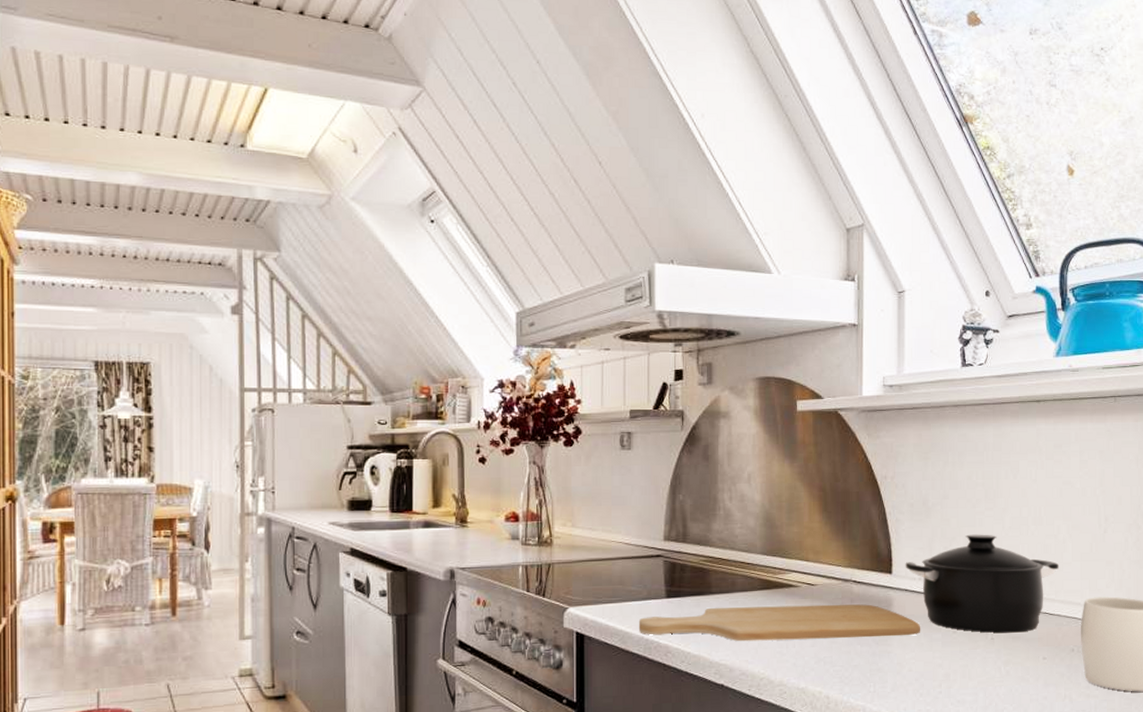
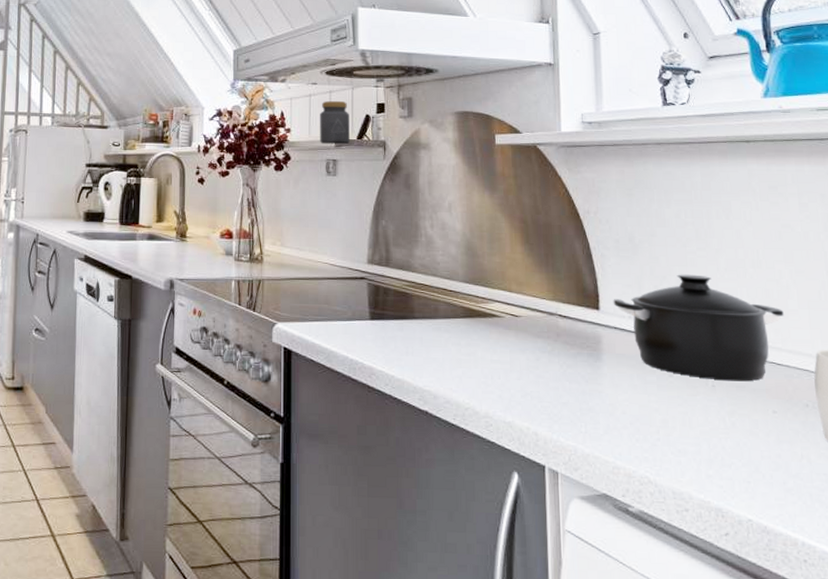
jar: none [613,367,645,416] -> present [320,100,350,145]
chopping board: present [638,604,921,642] -> none [343,333,634,376]

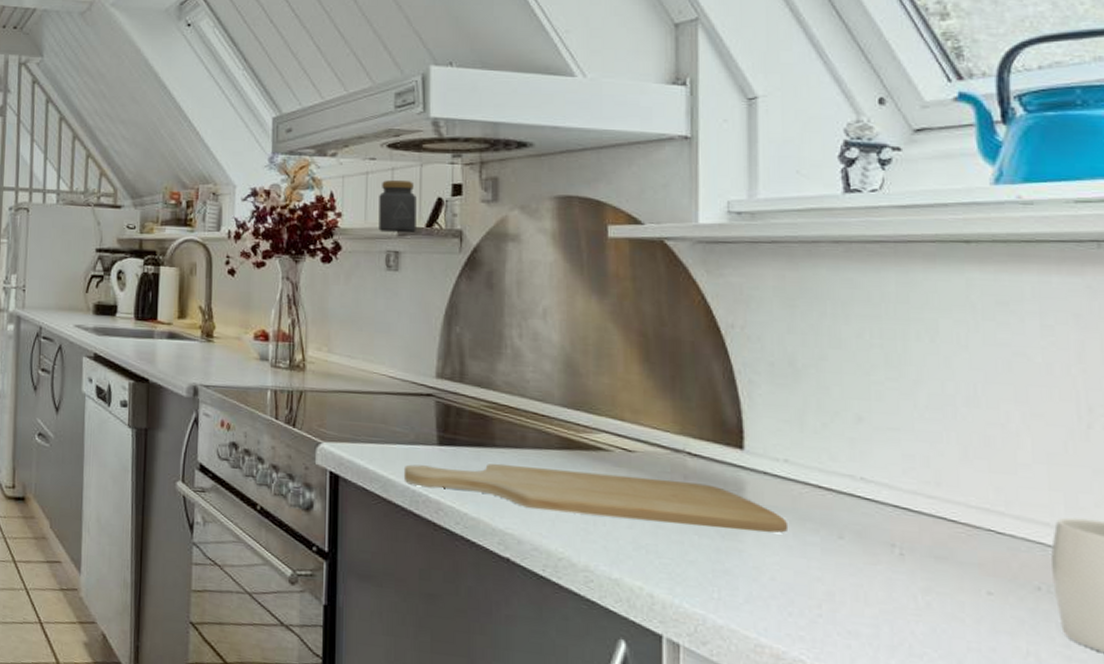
chopping board: none [343,333,634,376] -> present [403,464,789,533]
saucepan: present [613,274,784,382] -> none [763,410,1010,552]

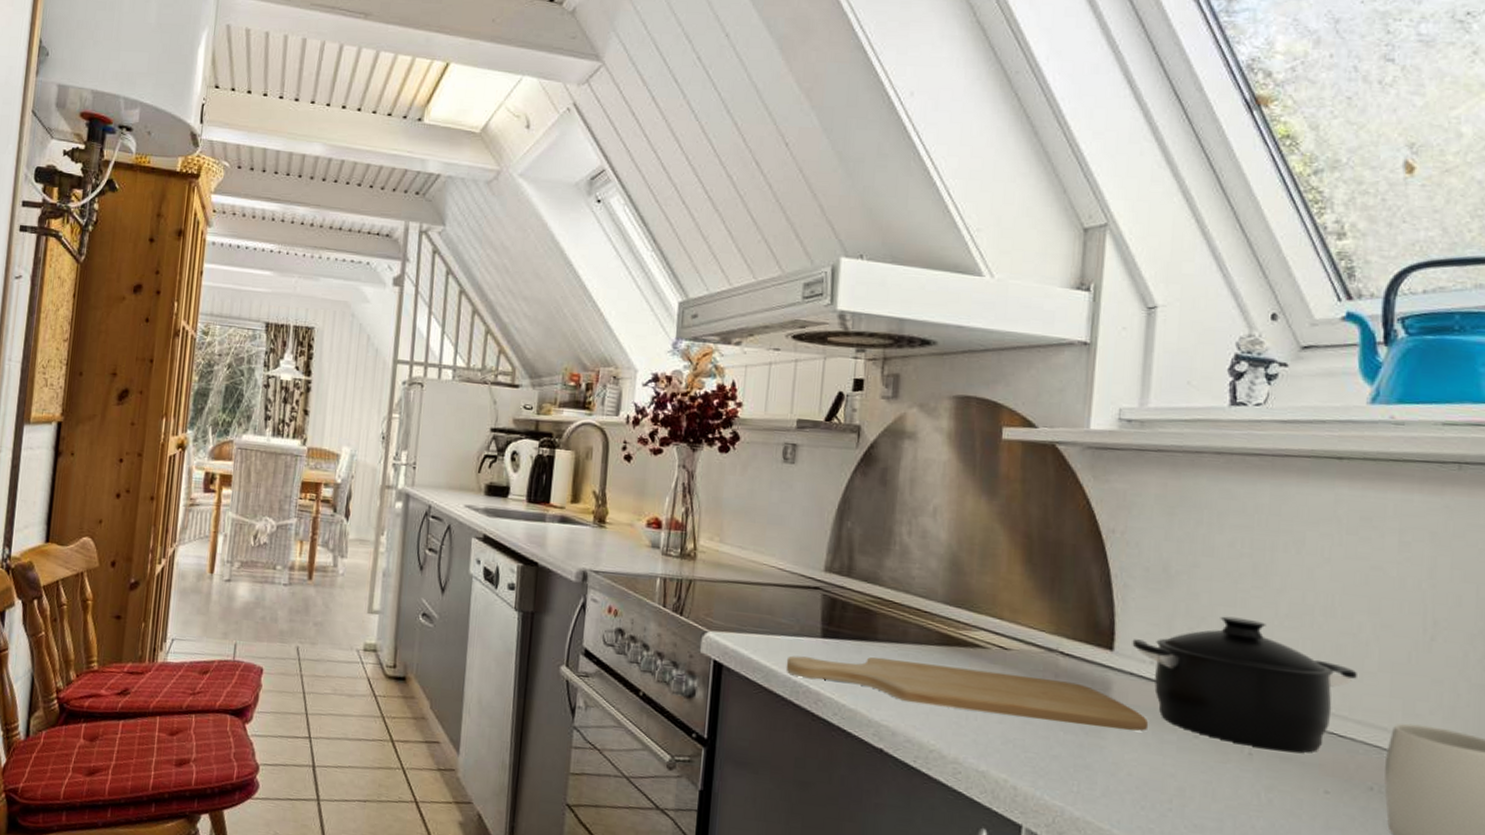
jar: present [378,179,417,234] -> none [778,371,818,427]
saucepan: none [763,410,1010,552] -> present [1132,616,1357,753]

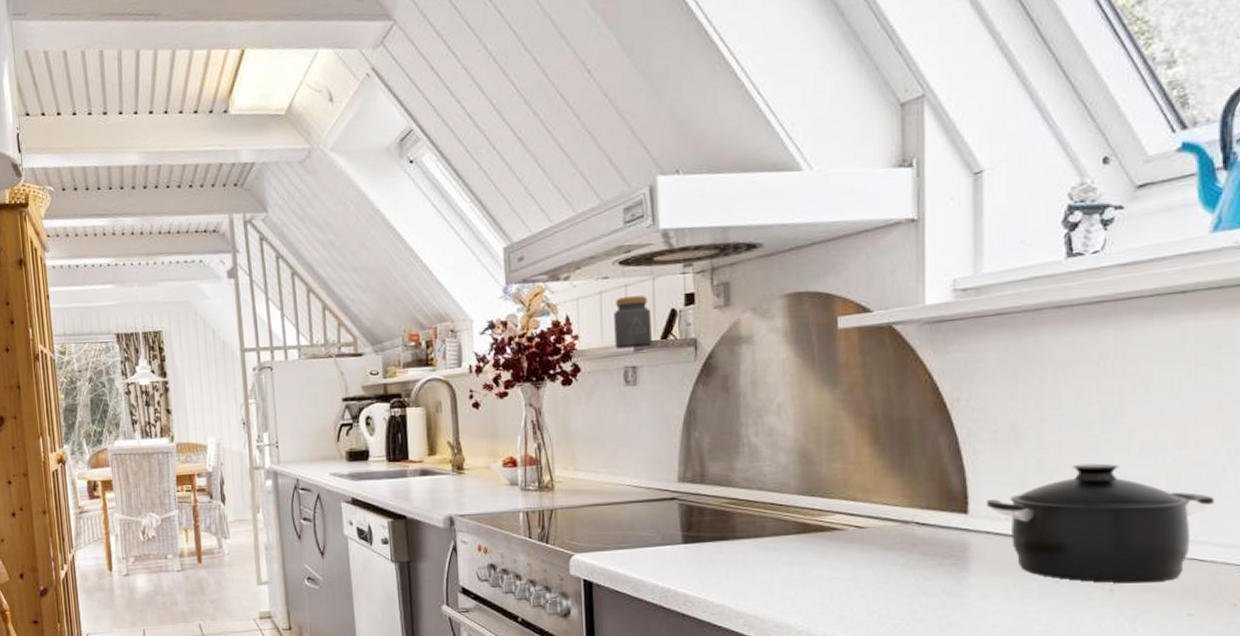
jar: none [778,371,818,427] -> present [614,295,652,350]
chopping board: present [785,655,1149,732] -> none [652,549,1009,591]

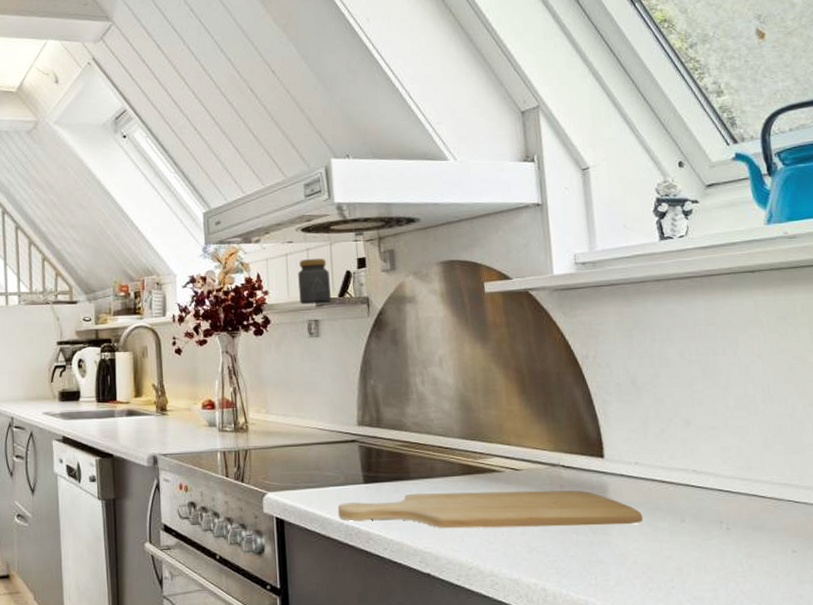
chopping board: none [652,549,1009,591] -> present [337,490,644,529]
saucepan: present [986,463,1214,584] -> none [618,414,799,523]

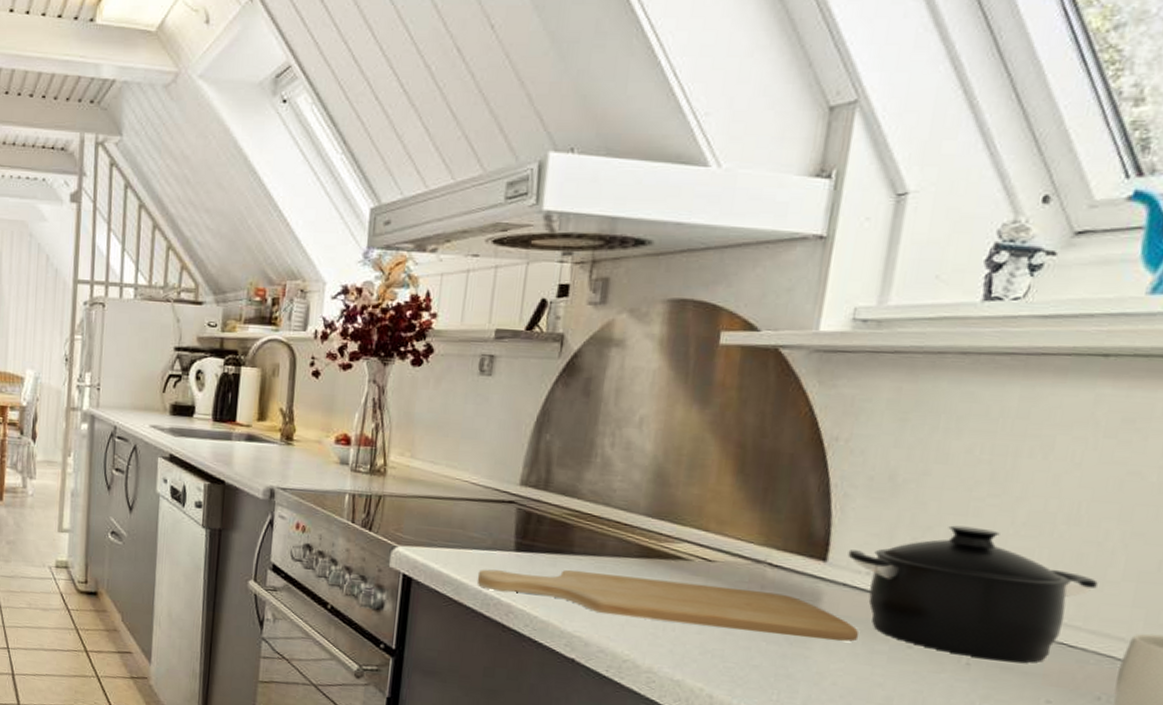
jar: present [298,258,331,305] -> none [475,278,519,337]
saucepan: none [618,414,799,523] -> present [847,525,1098,663]

